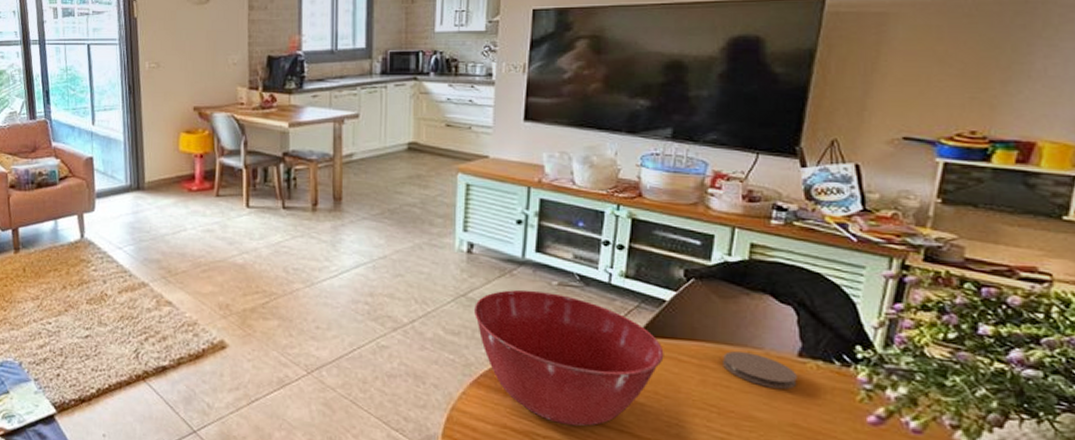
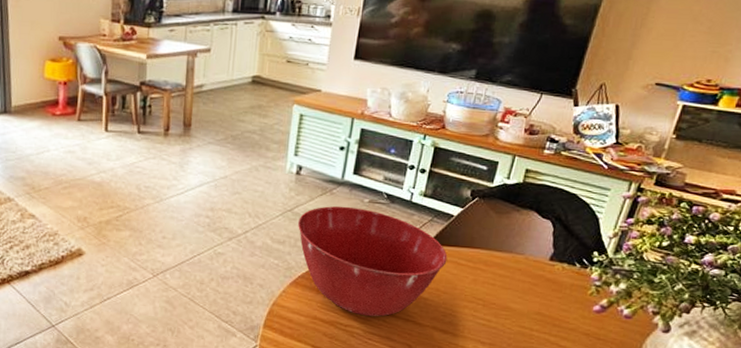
coaster: present [723,351,797,389] -> none [492,256,547,286]

